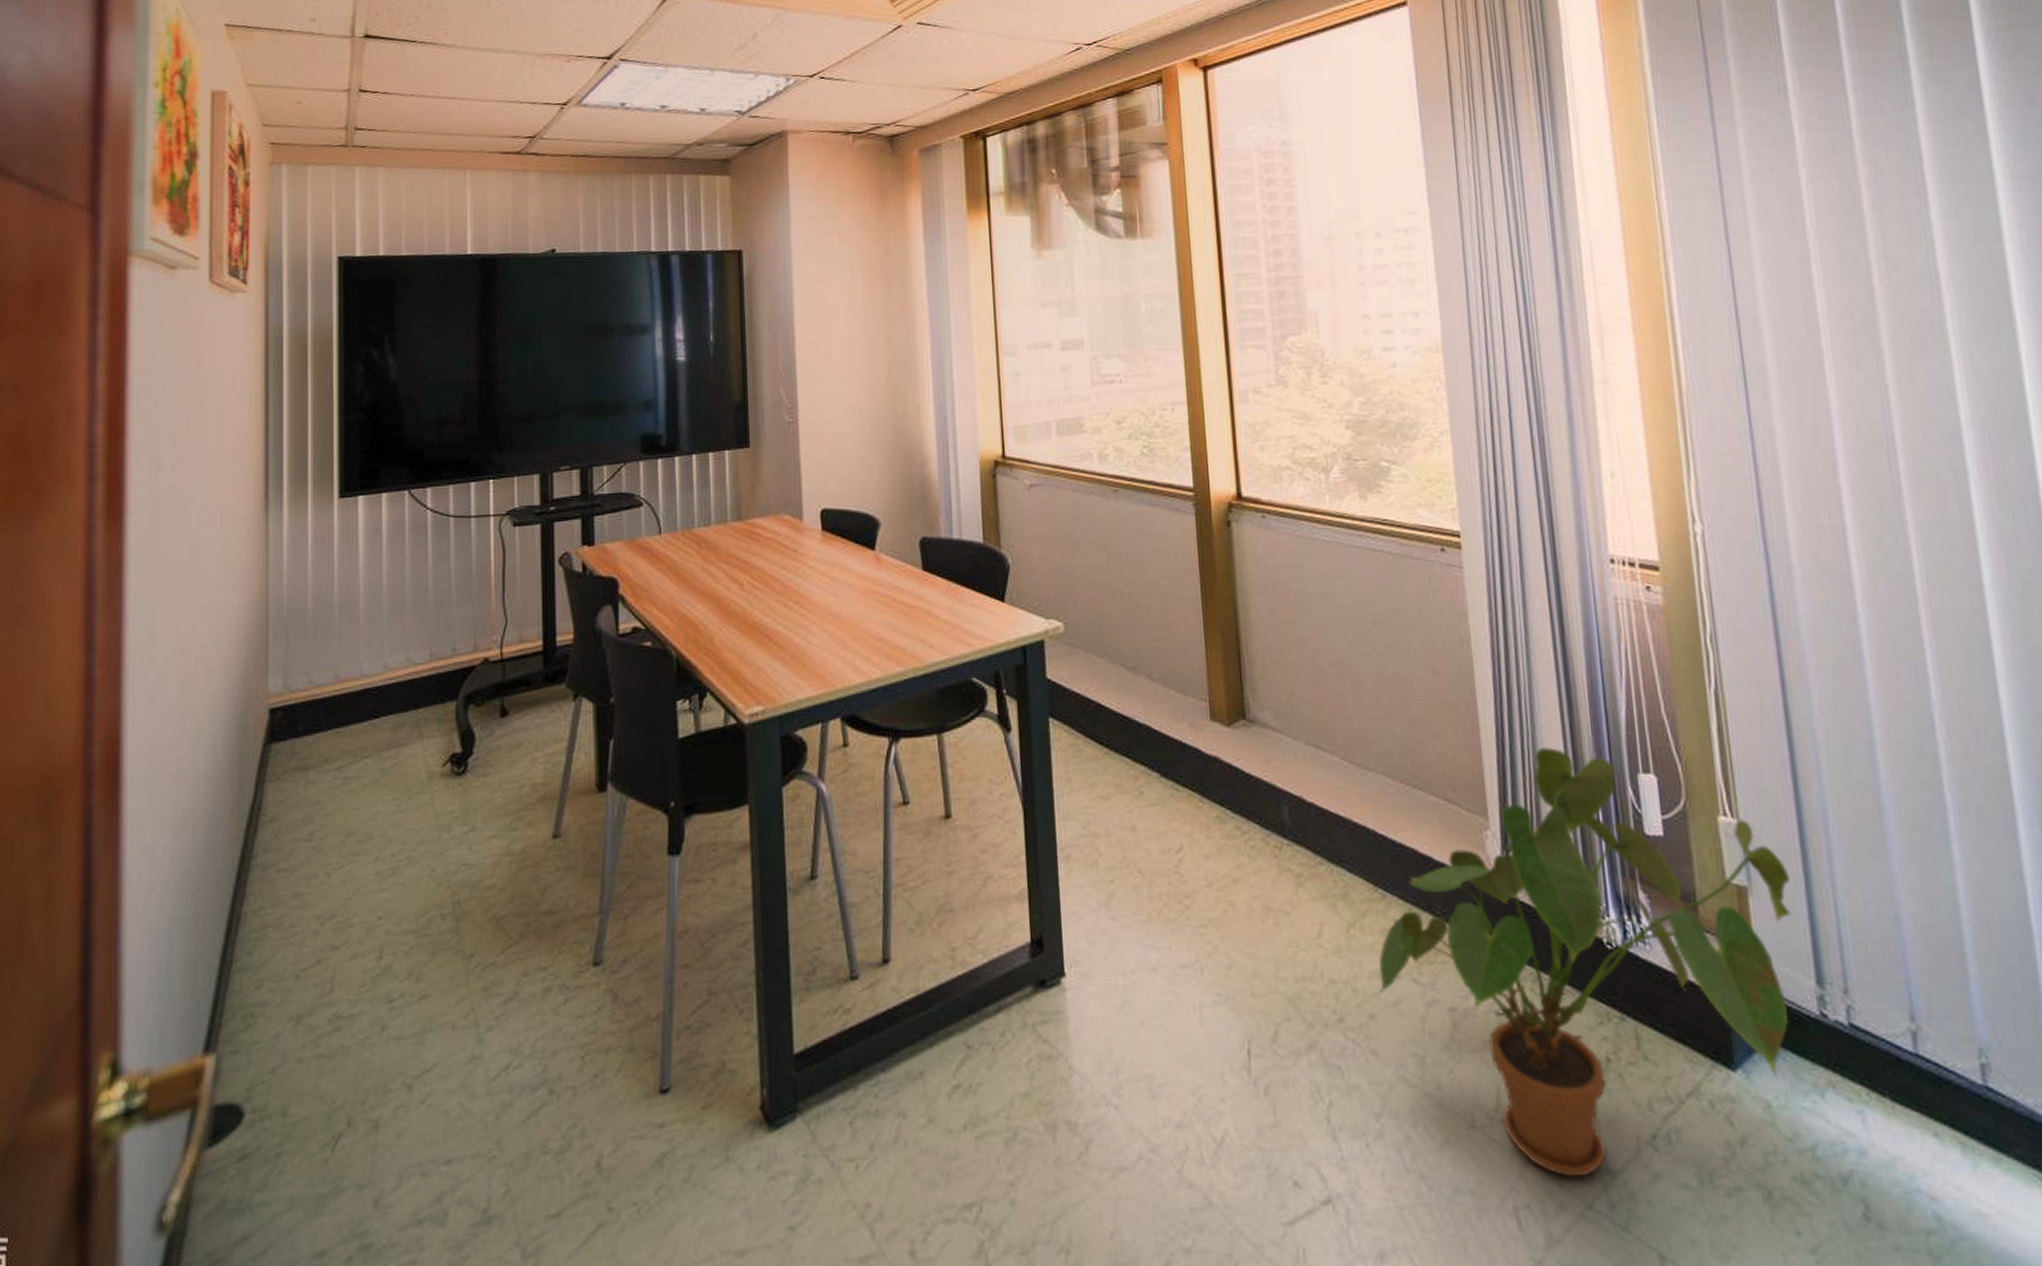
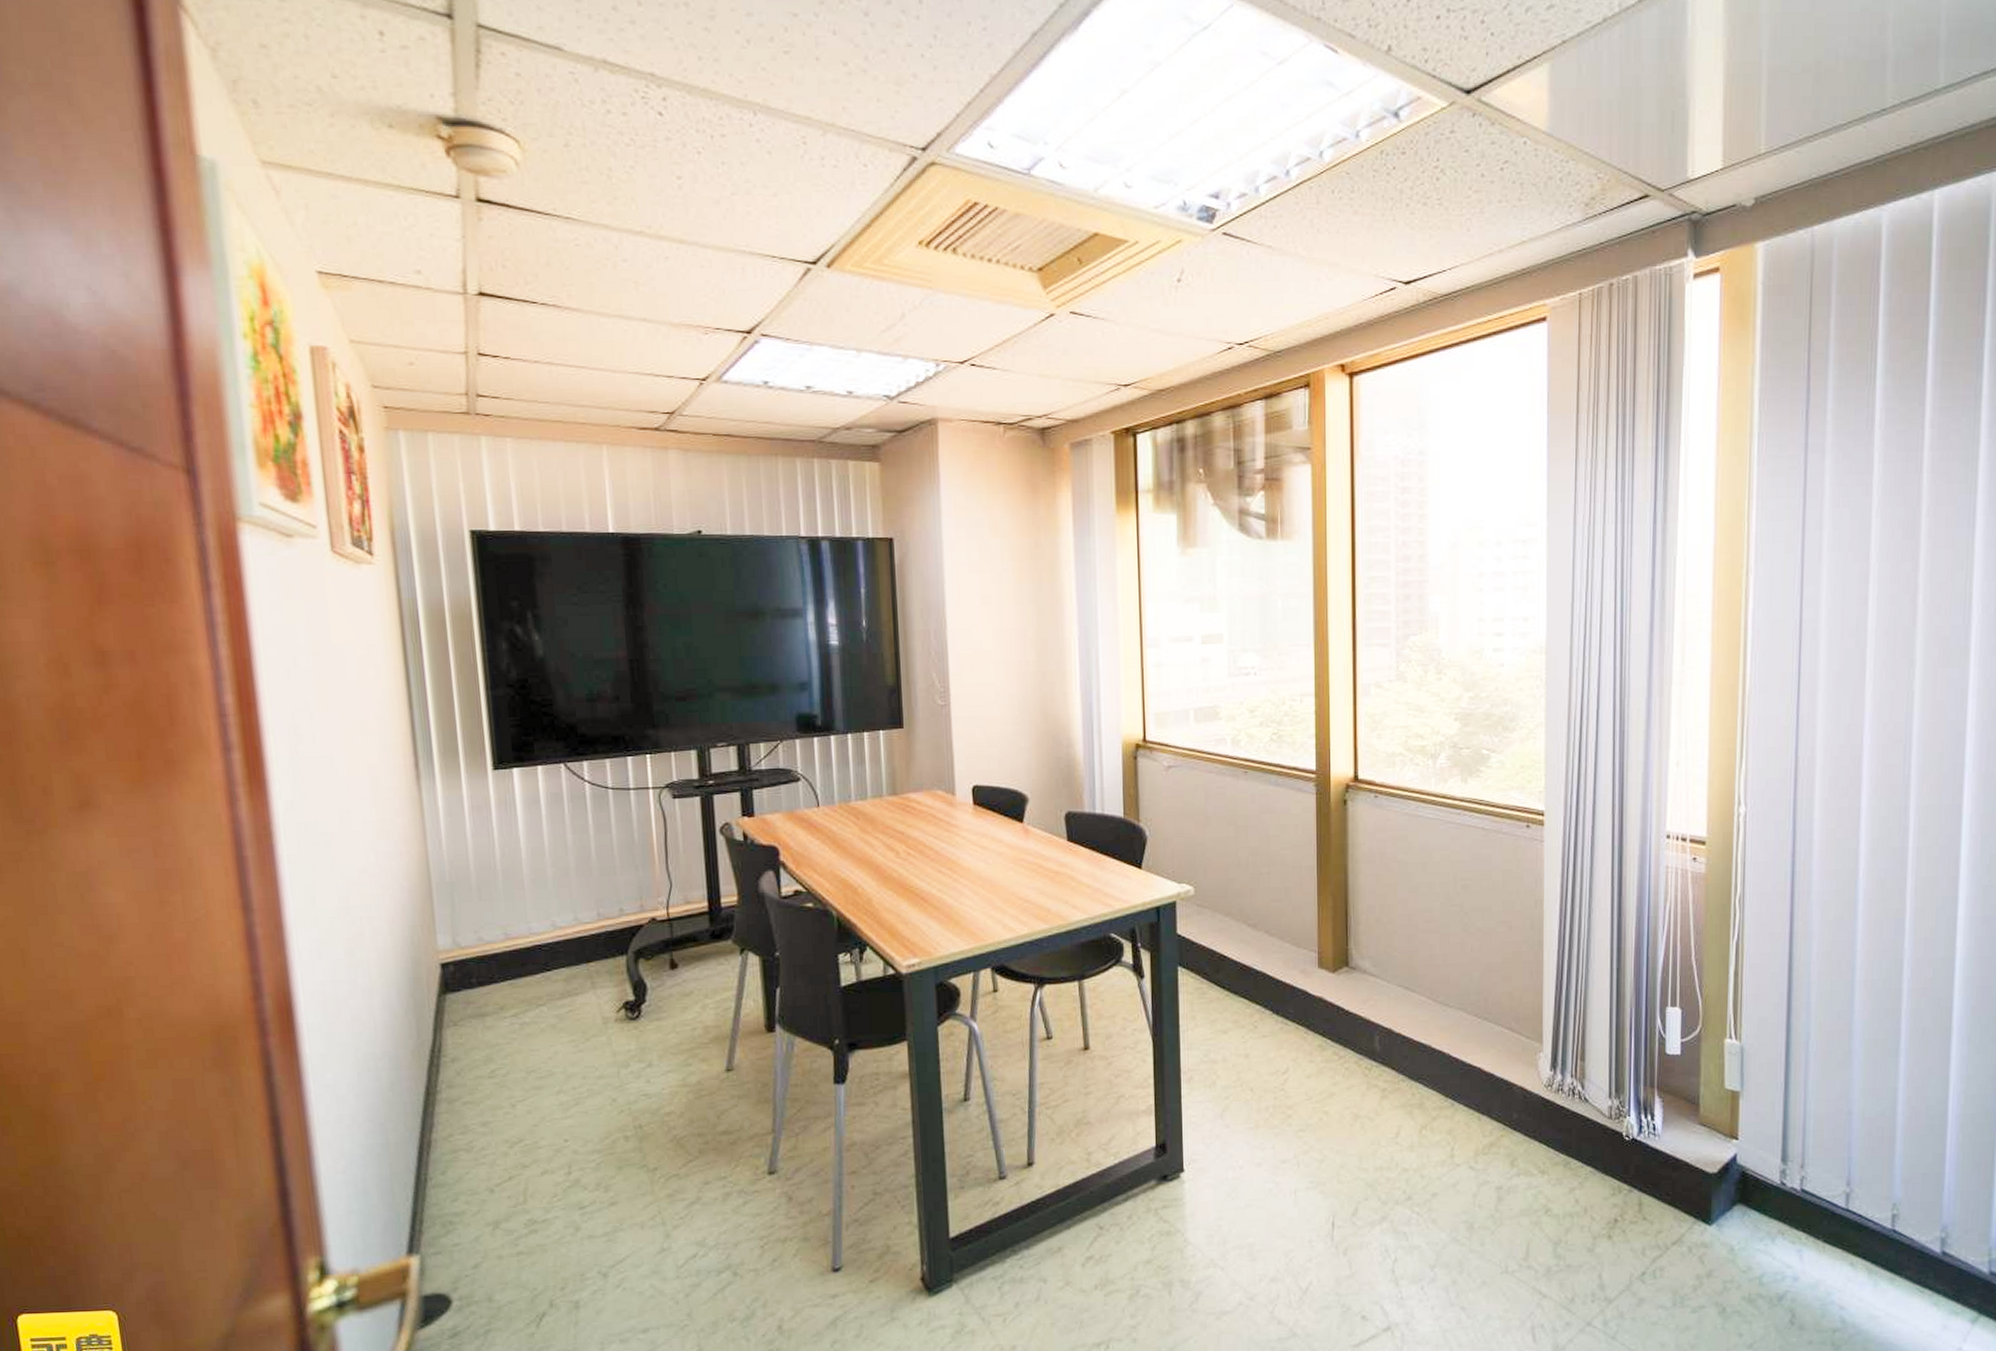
house plant: present [1378,746,1792,1177] -> none [1442,986,1773,1304]

